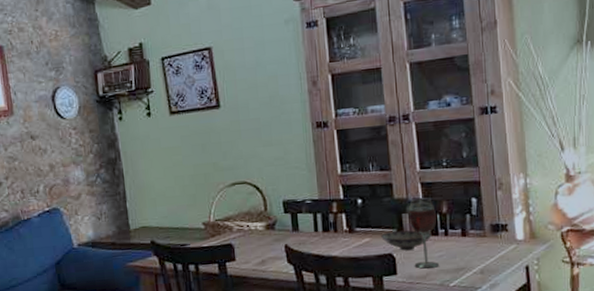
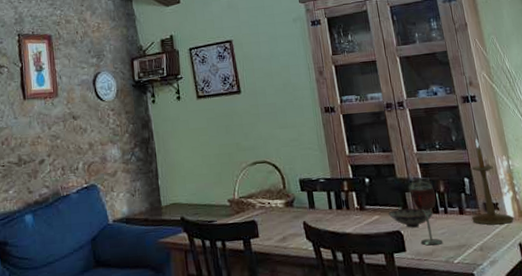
candlestick: none [475,155,524,248] -> present [472,139,515,225]

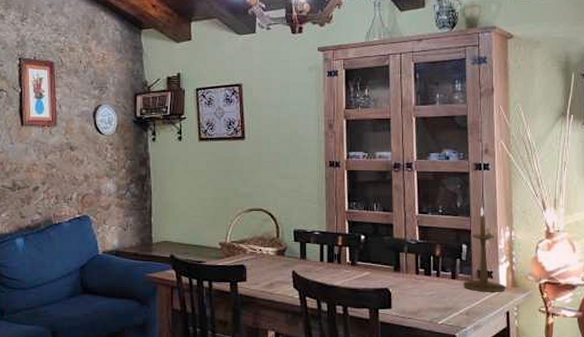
bowl: present [387,208,434,228] -> none [379,269,425,287]
wineglass: present [410,178,442,246] -> none [404,240,431,305]

